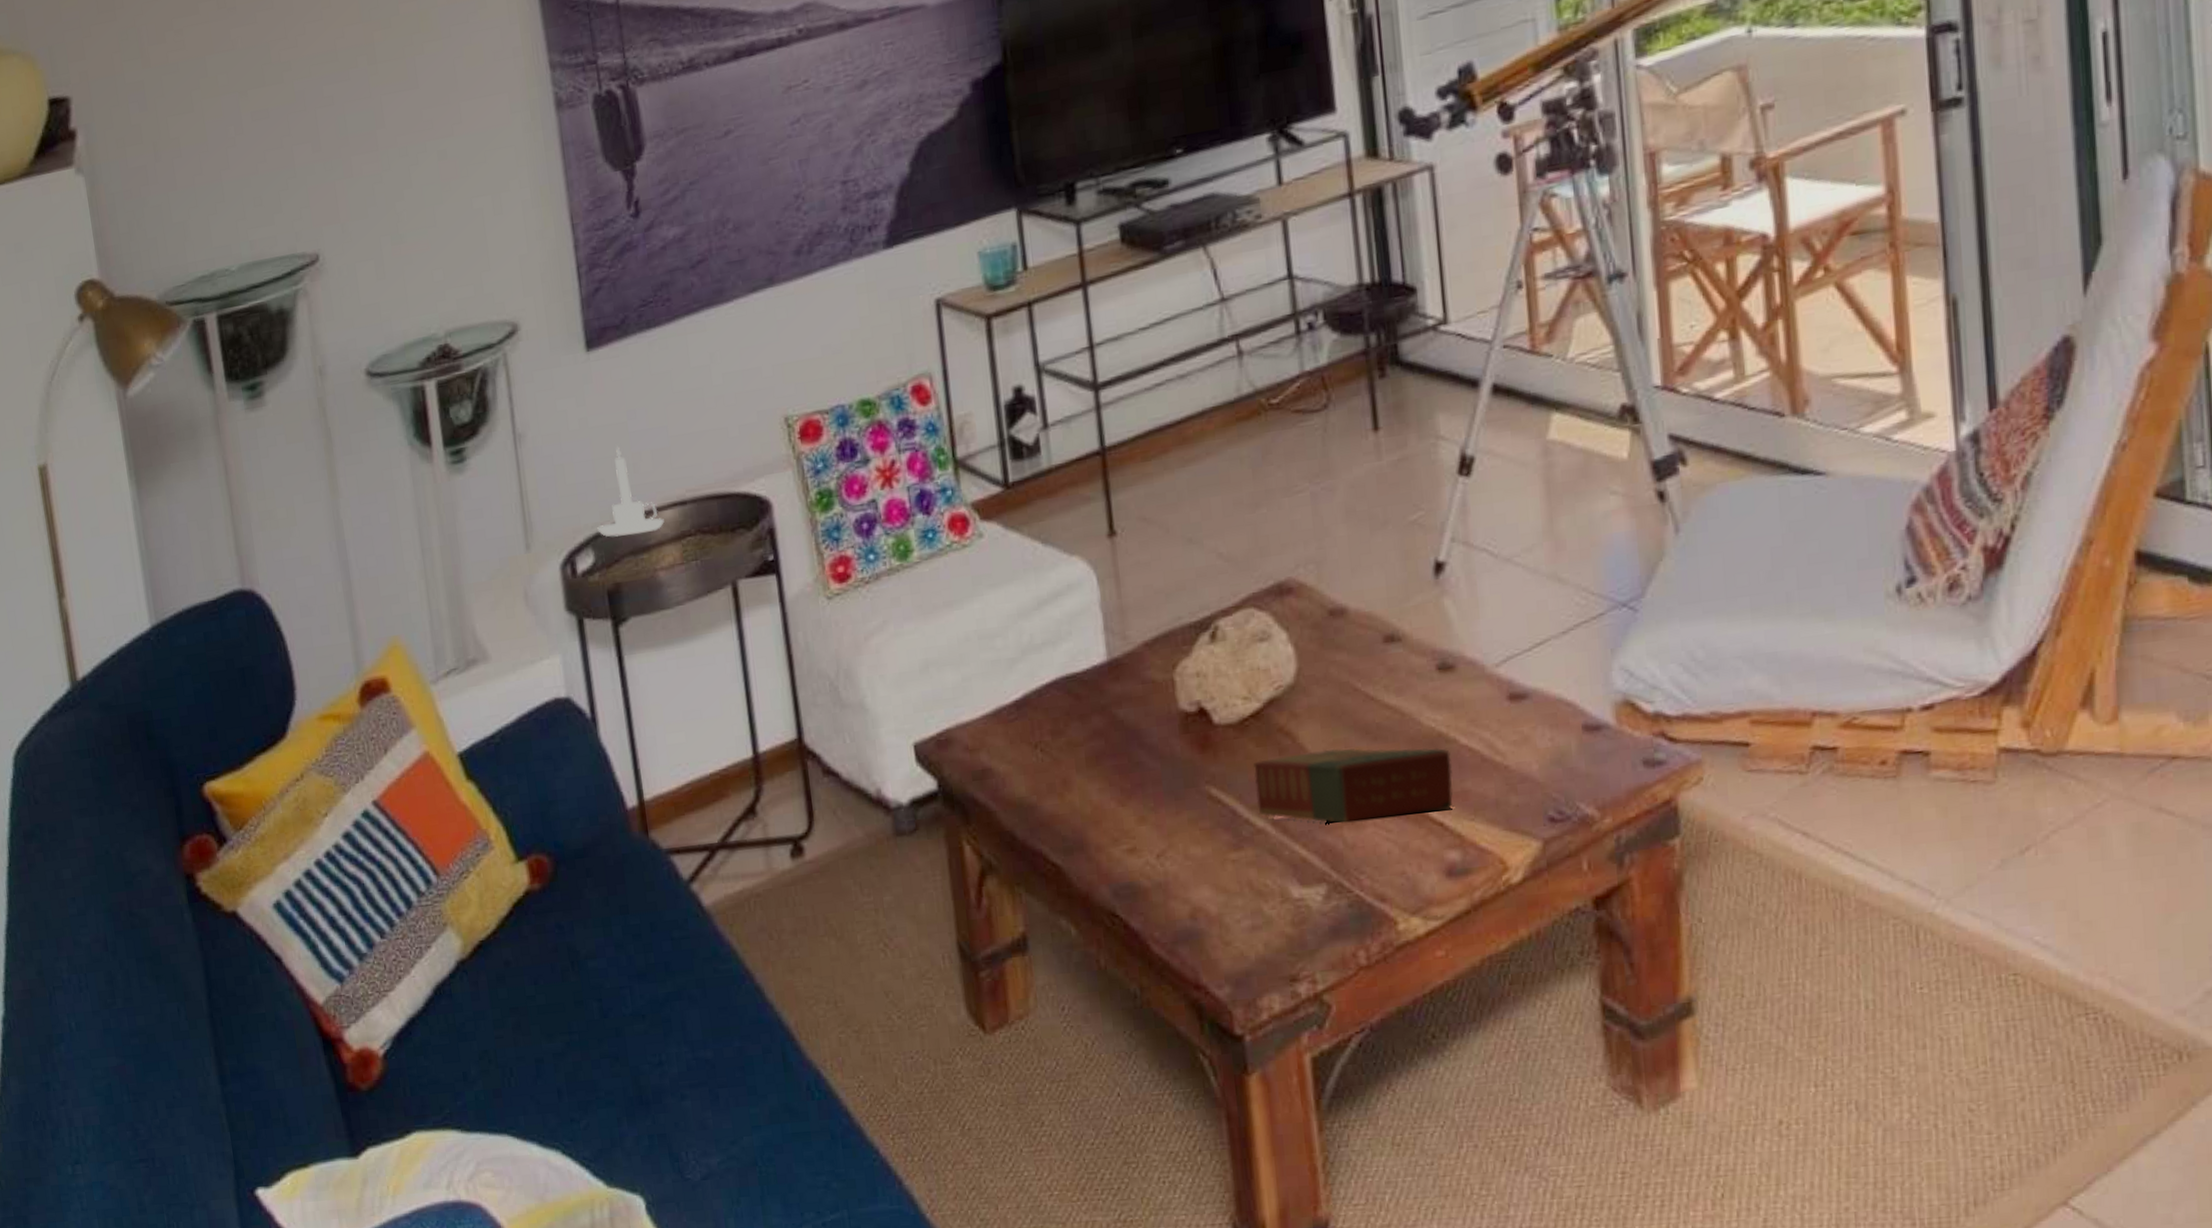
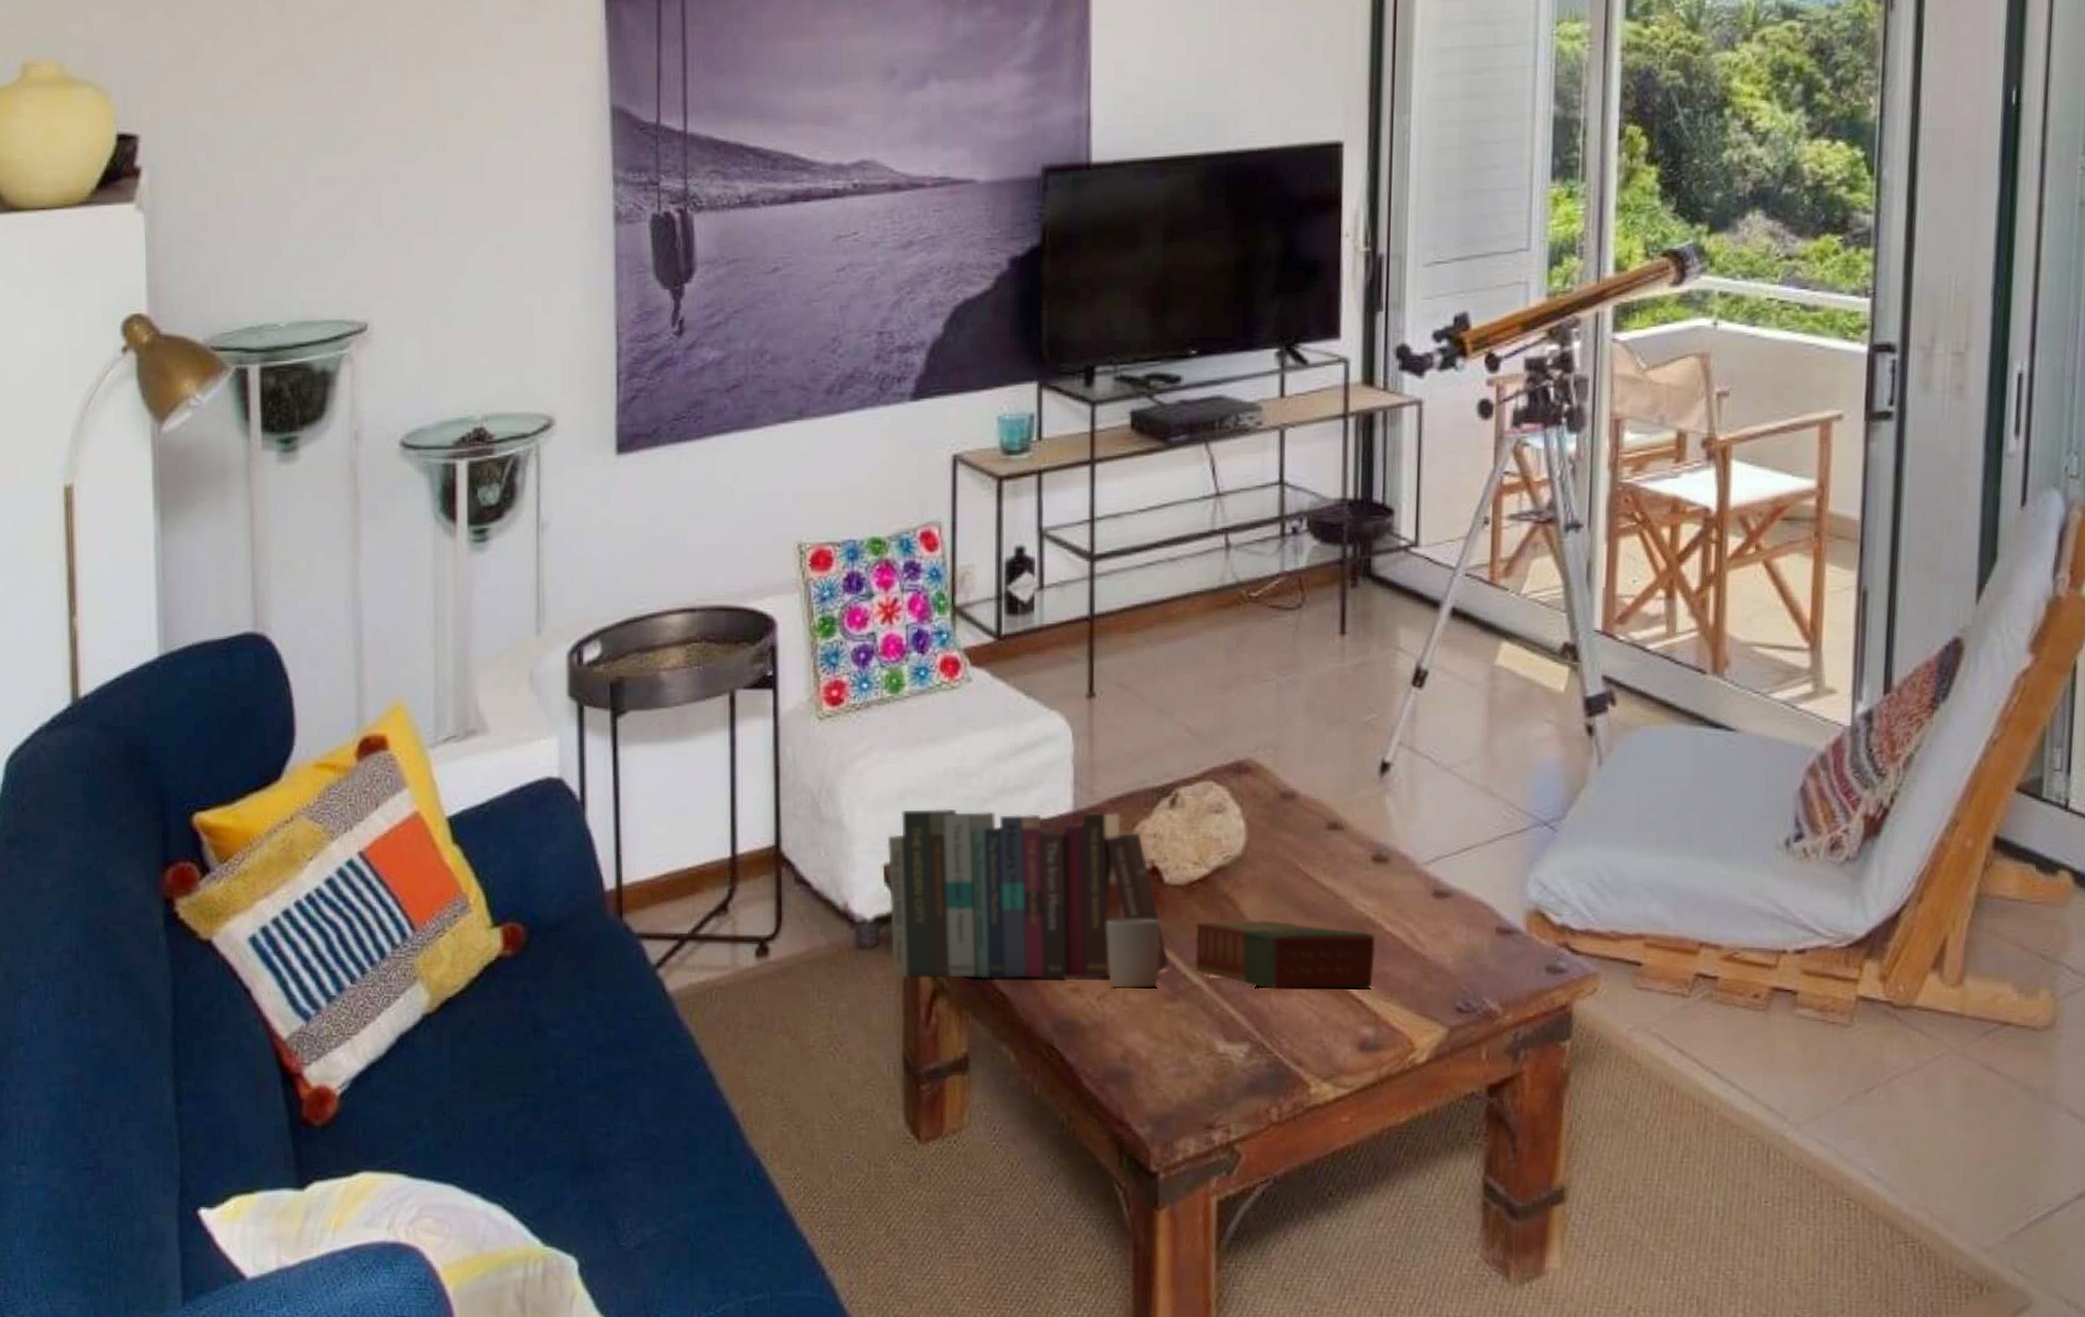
candle holder: present [597,445,664,537] -> none [608,547,672,633]
books: none [914,655,1230,862] -> present [887,808,1169,979]
mug: none [1156,764,1221,843] -> present [1106,917,1160,990]

